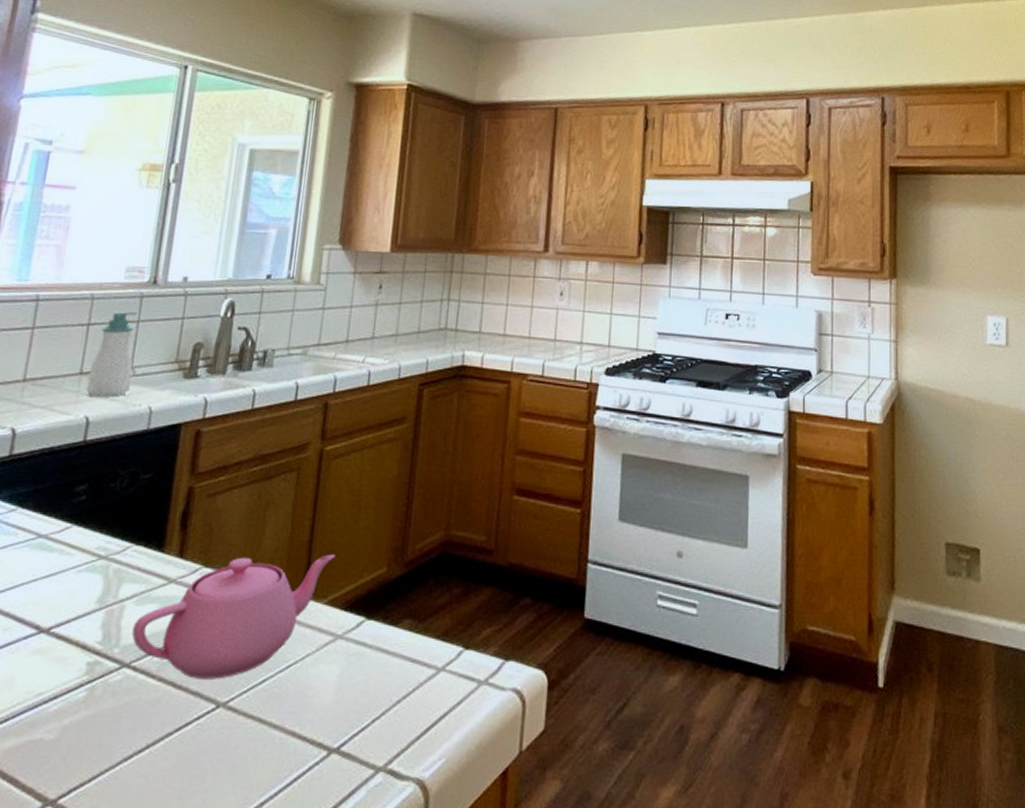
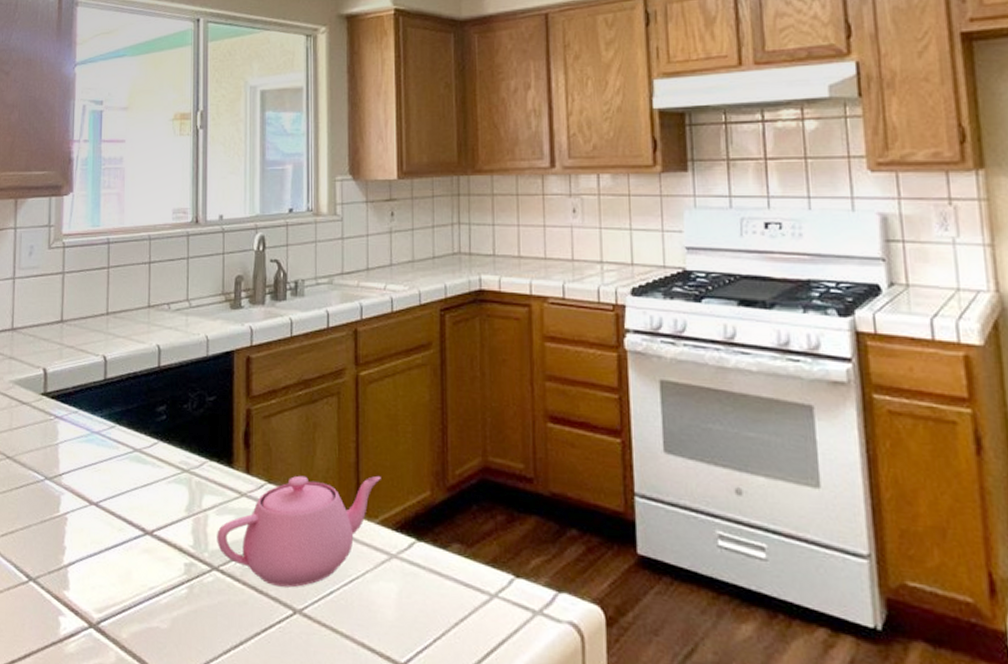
soap bottle: present [86,311,138,397] -> none [154,250,189,327]

